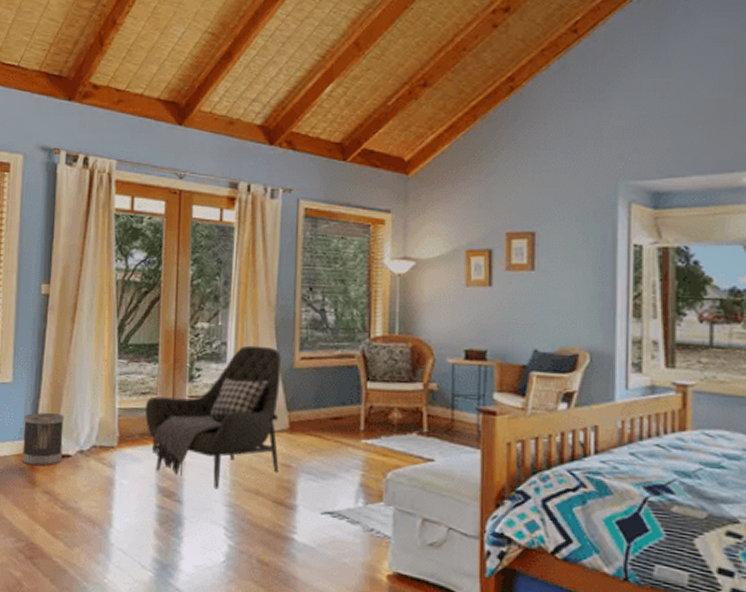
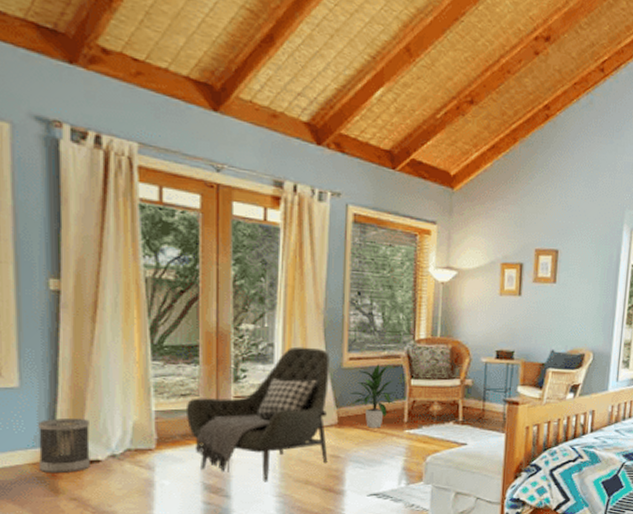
indoor plant: none [302,364,352,436] -> present [350,364,397,428]

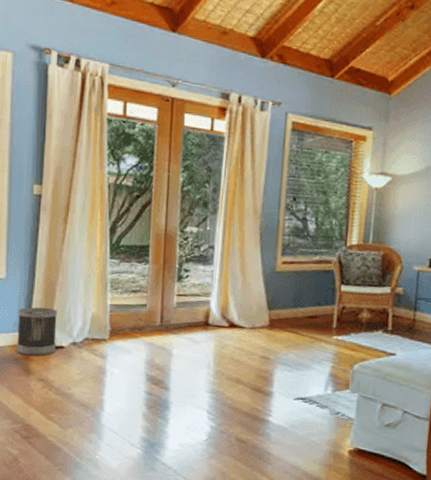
armchair: present [185,346,330,482] -> none [135,249,264,378]
indoor plant: present [350,364,397,428] -> none [281,269,327,333]

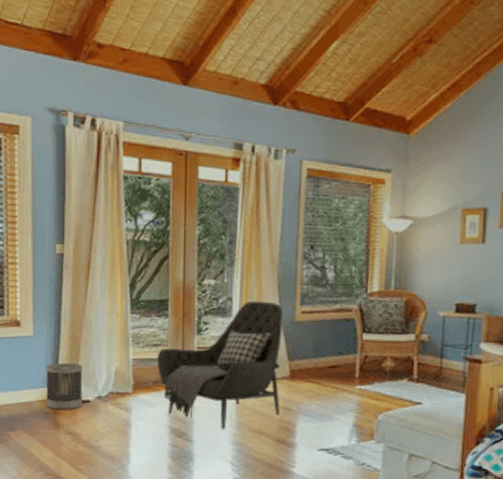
armchair: none [135,249,264,378] -> present [157,300,283,430]

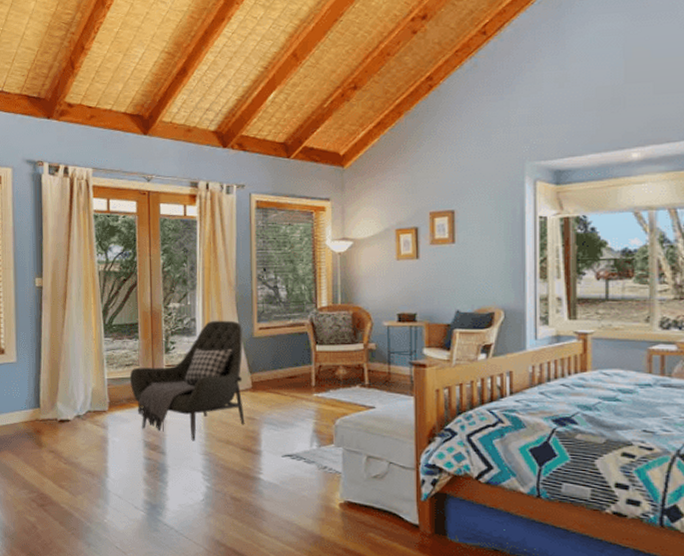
wastebasket: present [46,363,82,410] -> none [28,385,63,430]

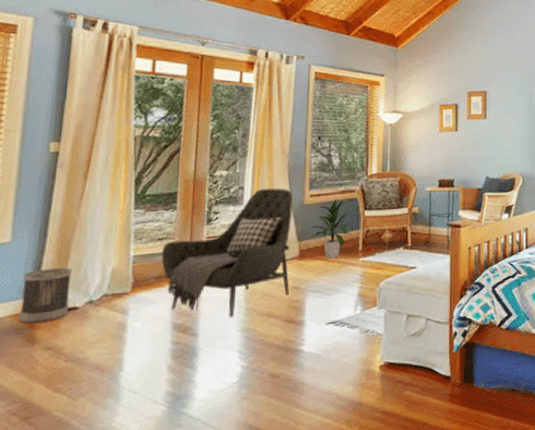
wastebasket: none [28,385,63,430] -> present [20,267,72,324]
indoor plant: none [261,331,304,392] -> present [310,198,353,258]

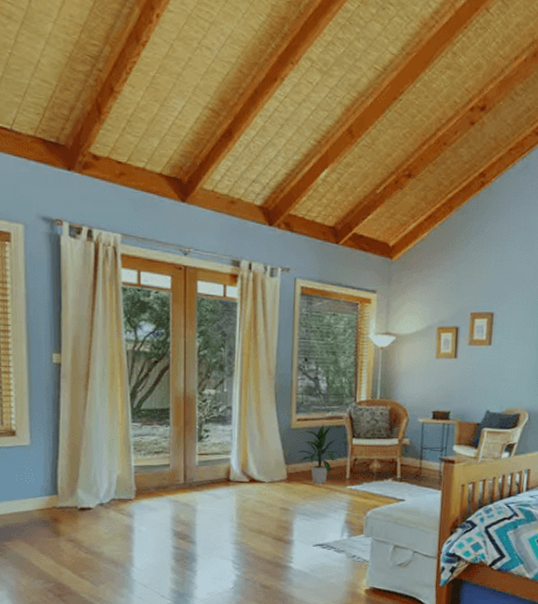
wastebasket: present [20,267,72,324] -> none [44,471,84,519]
armchair: present [161,188,293,318] -> none [159,409,280,531]

